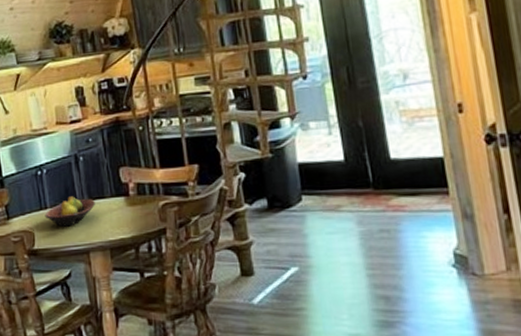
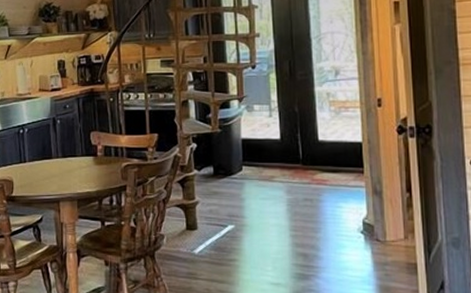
fruit bowl: present [45,196,95,227] -> none [23,153,67,179]

